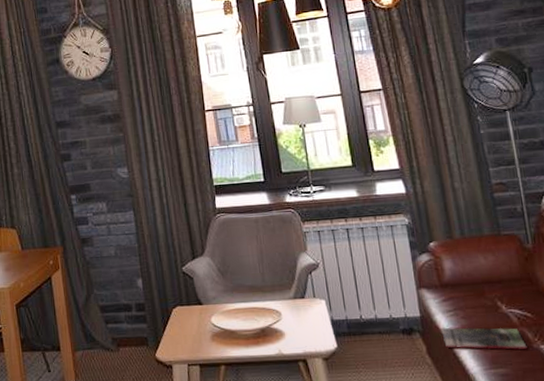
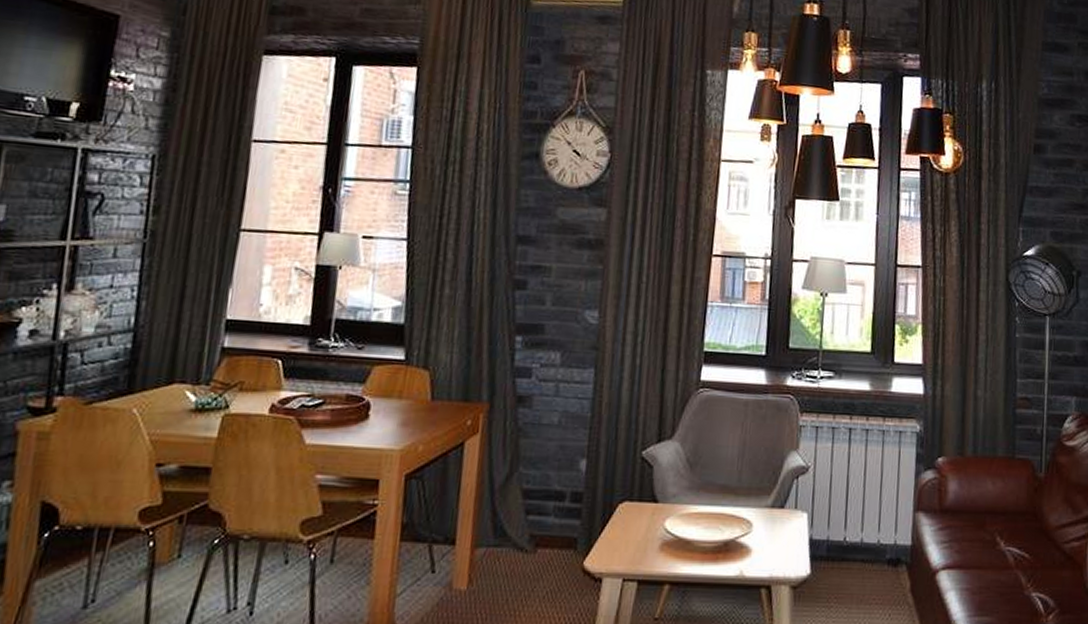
magazine: present [441,327,527,350] -> none [931,561,1018,595]

